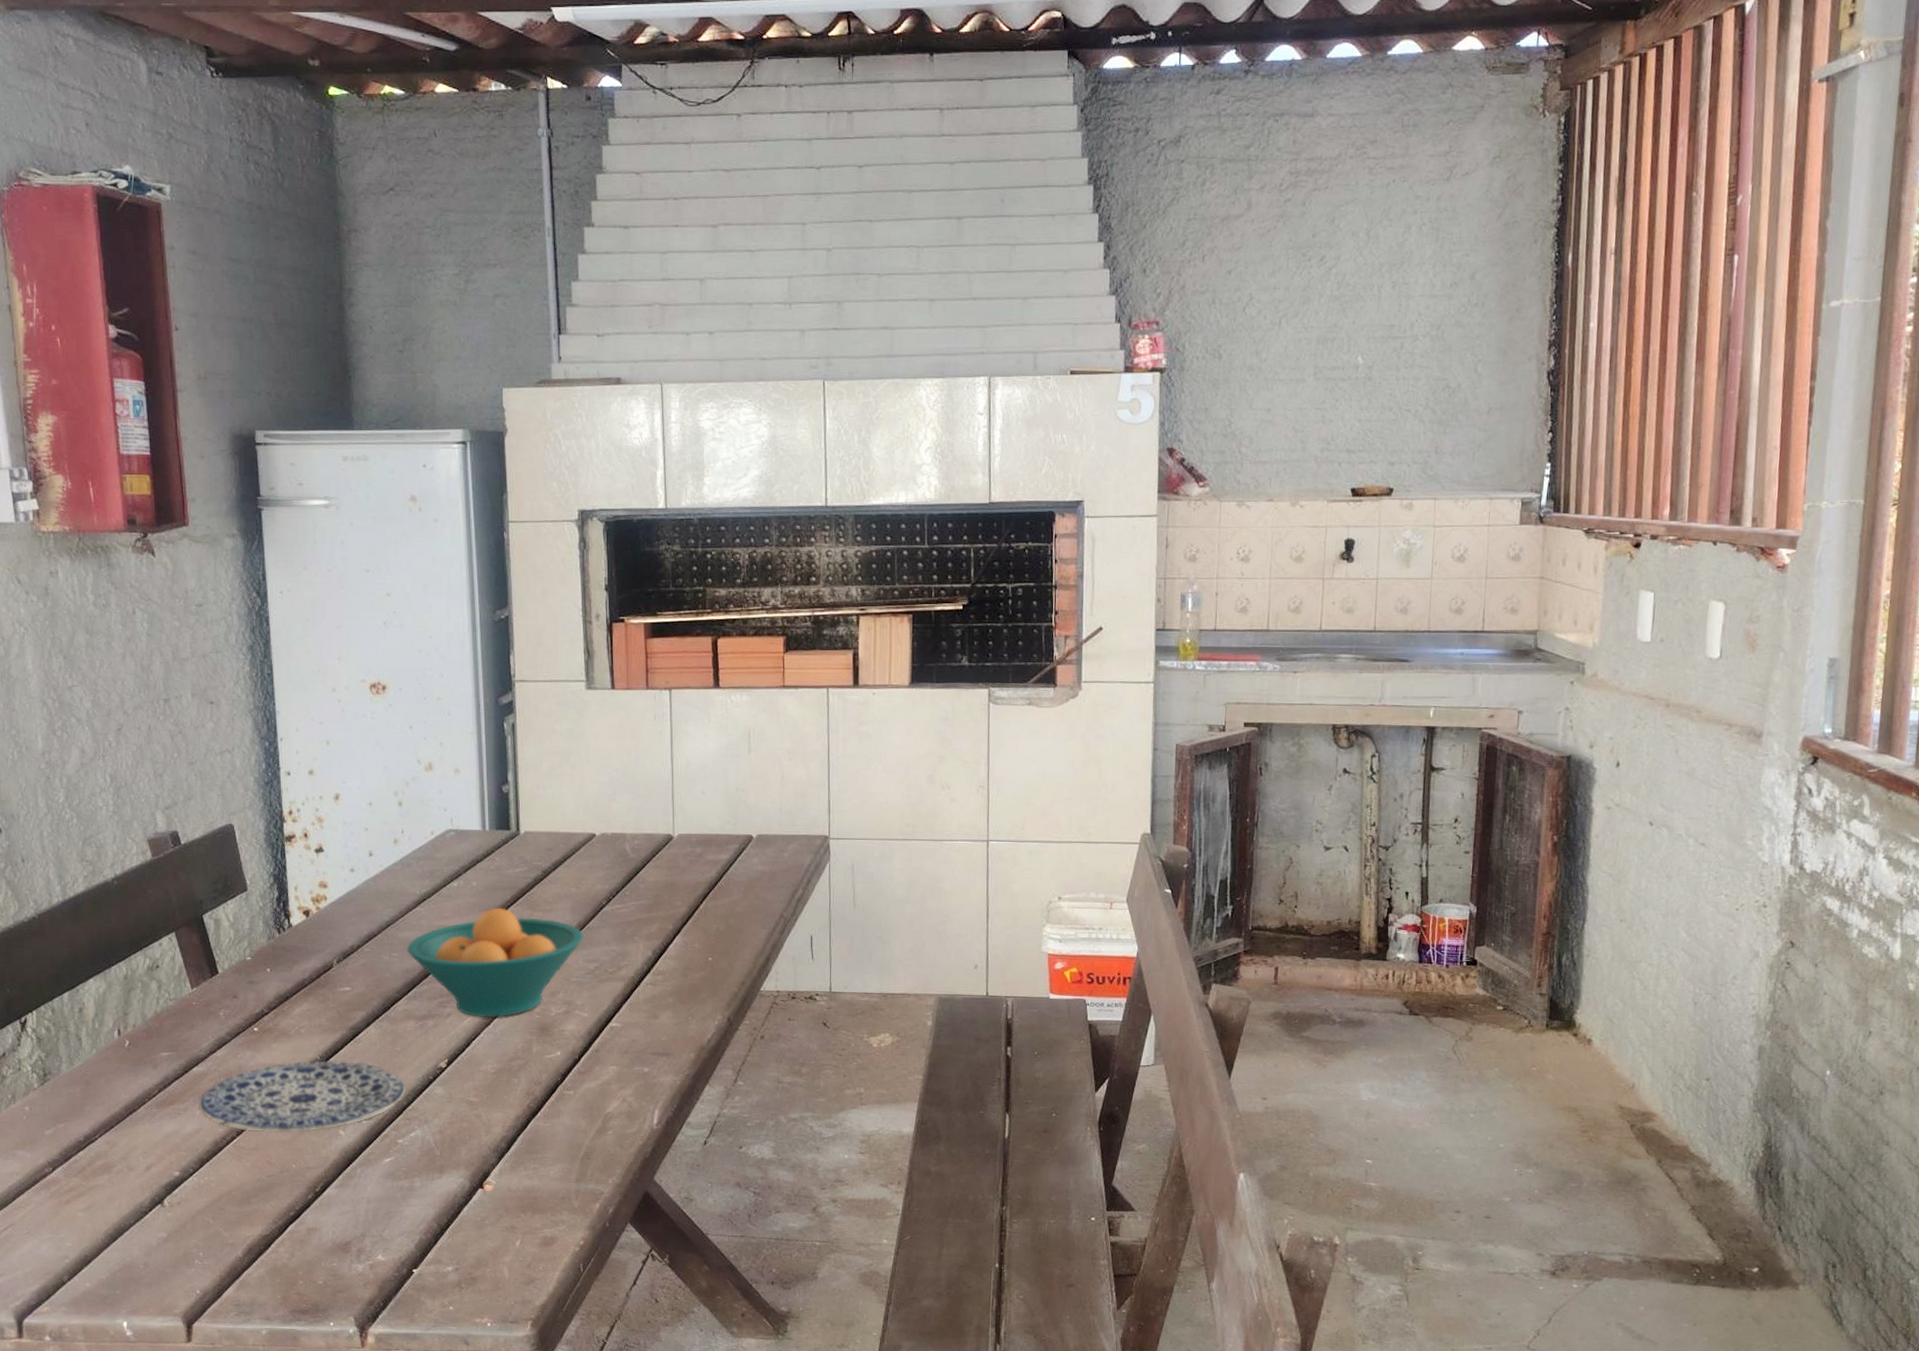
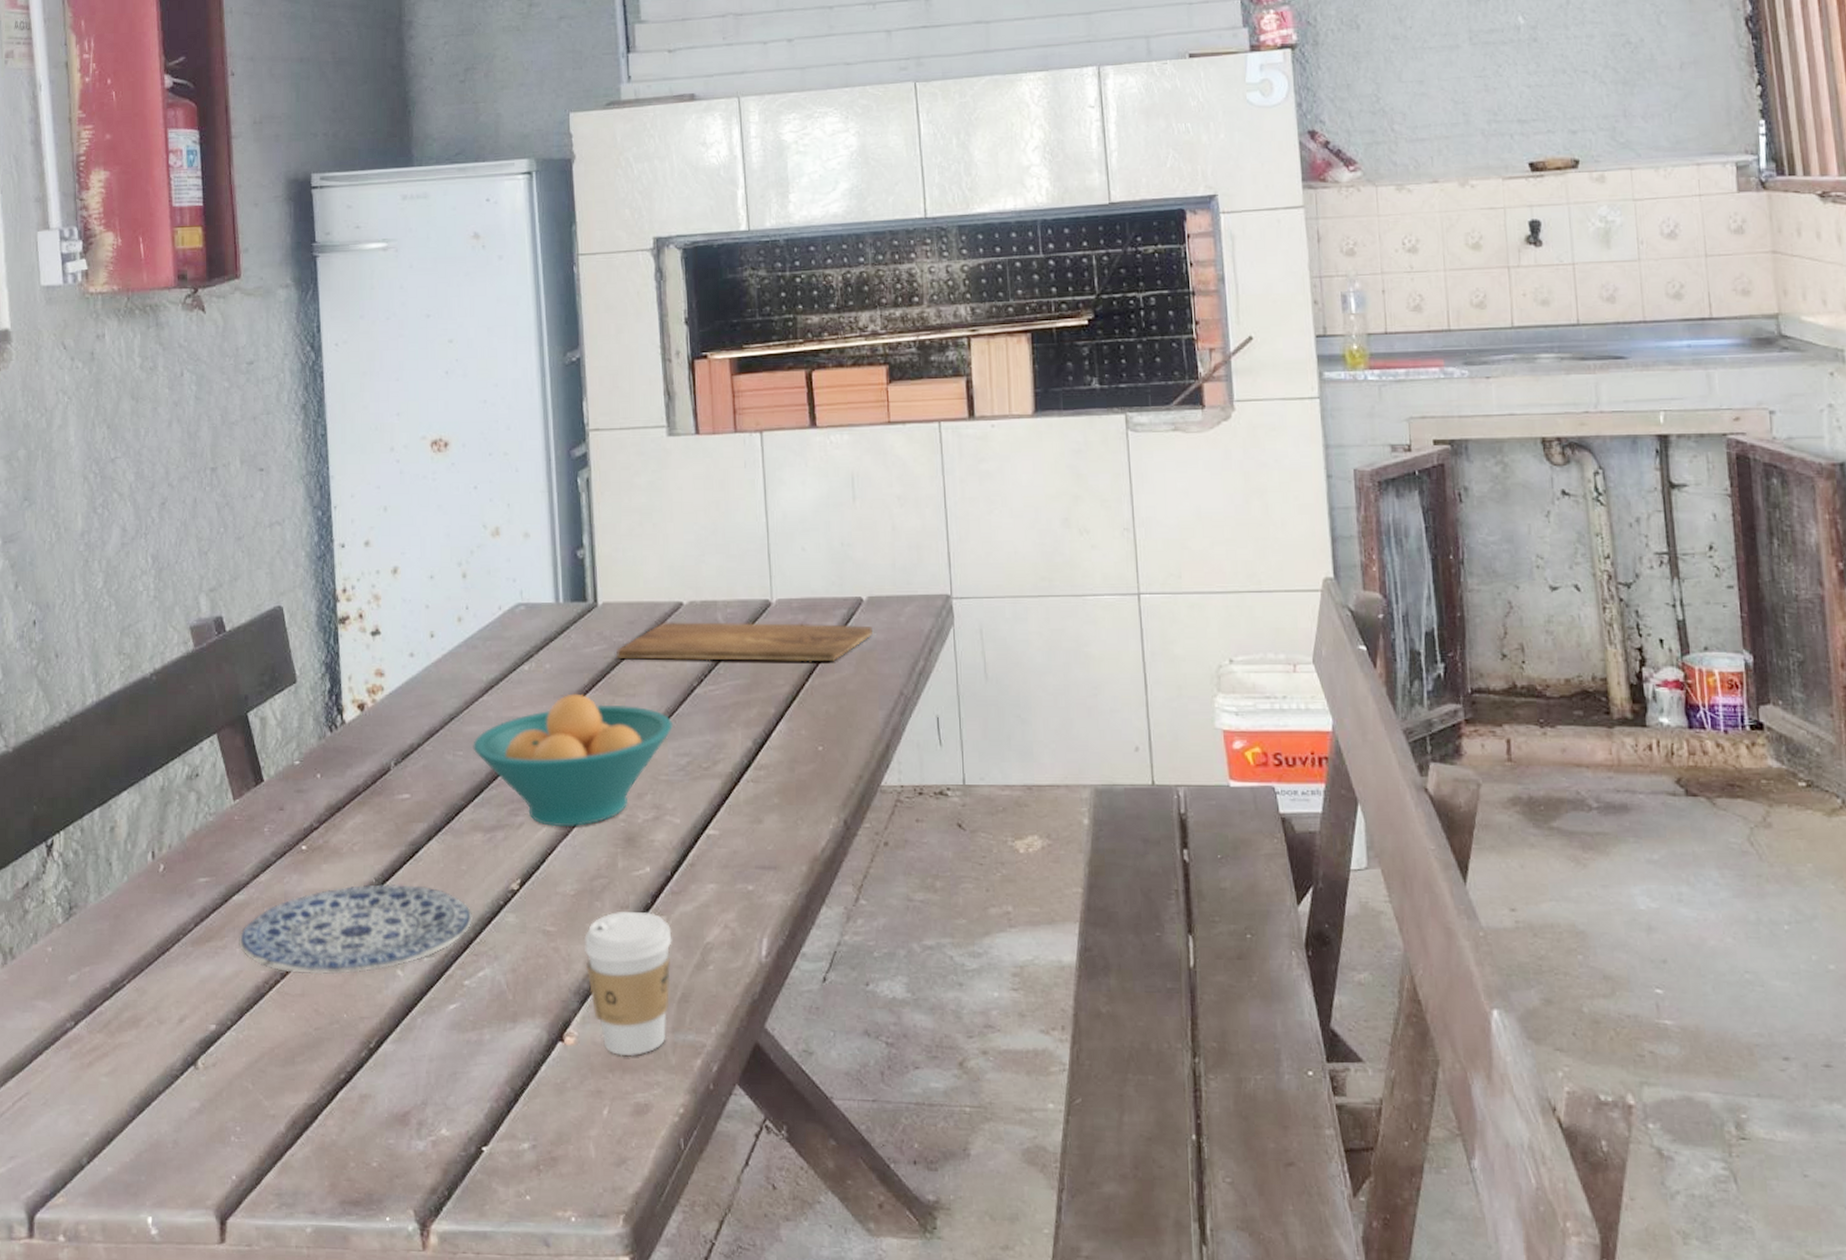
coffee cup: none [503,1086,578,1201] -> present [584,911,672,1056]
cutting board: none [536,850,760,888] -> present [616,622,872,662]

